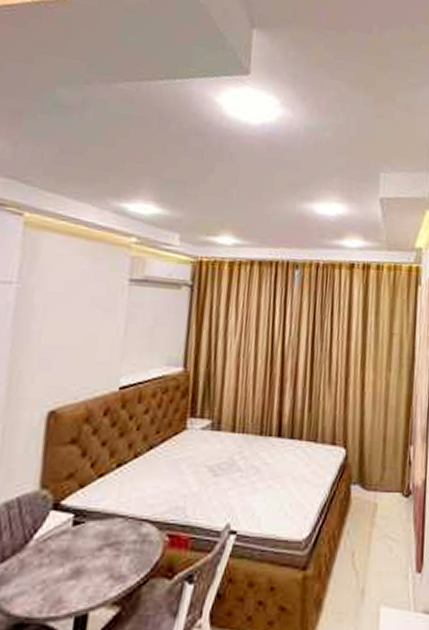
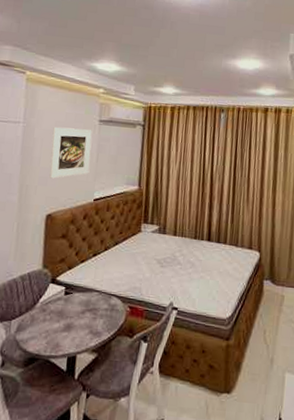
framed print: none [54,288,119,361] -> present [49,126,93,179]

